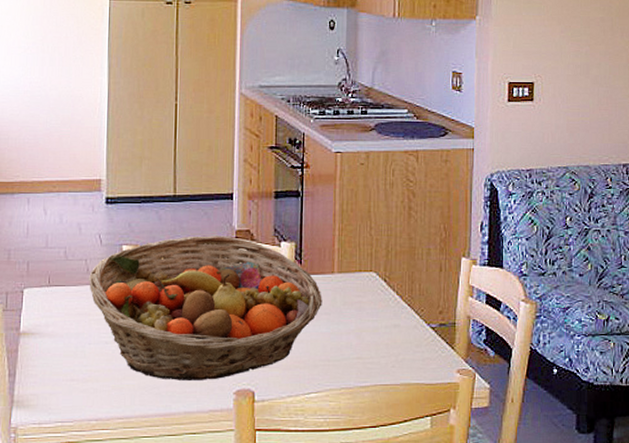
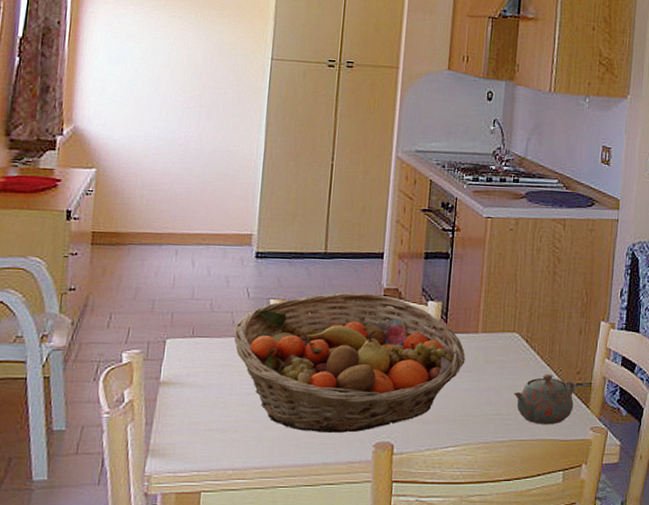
teapot: none [374,314,438,368] -> present [513,374,575,424]

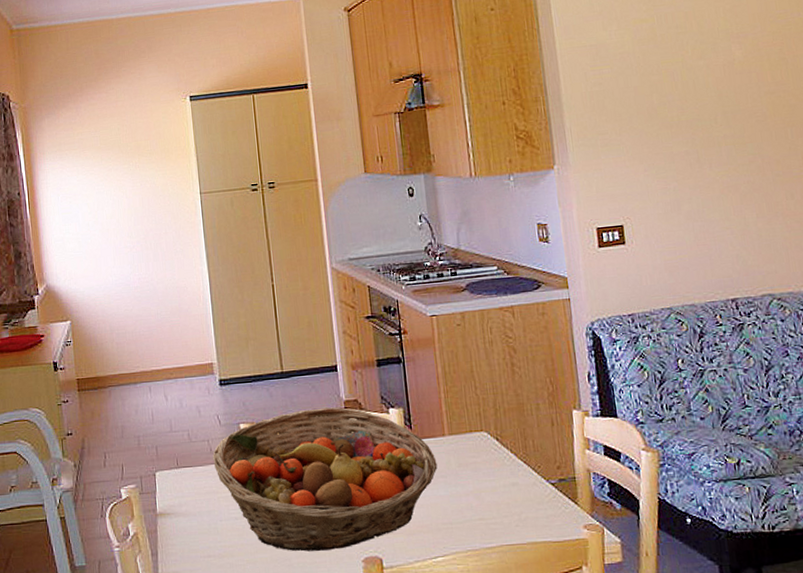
teapot: present [513,374,575,424] -> none [494,471,561,526]

